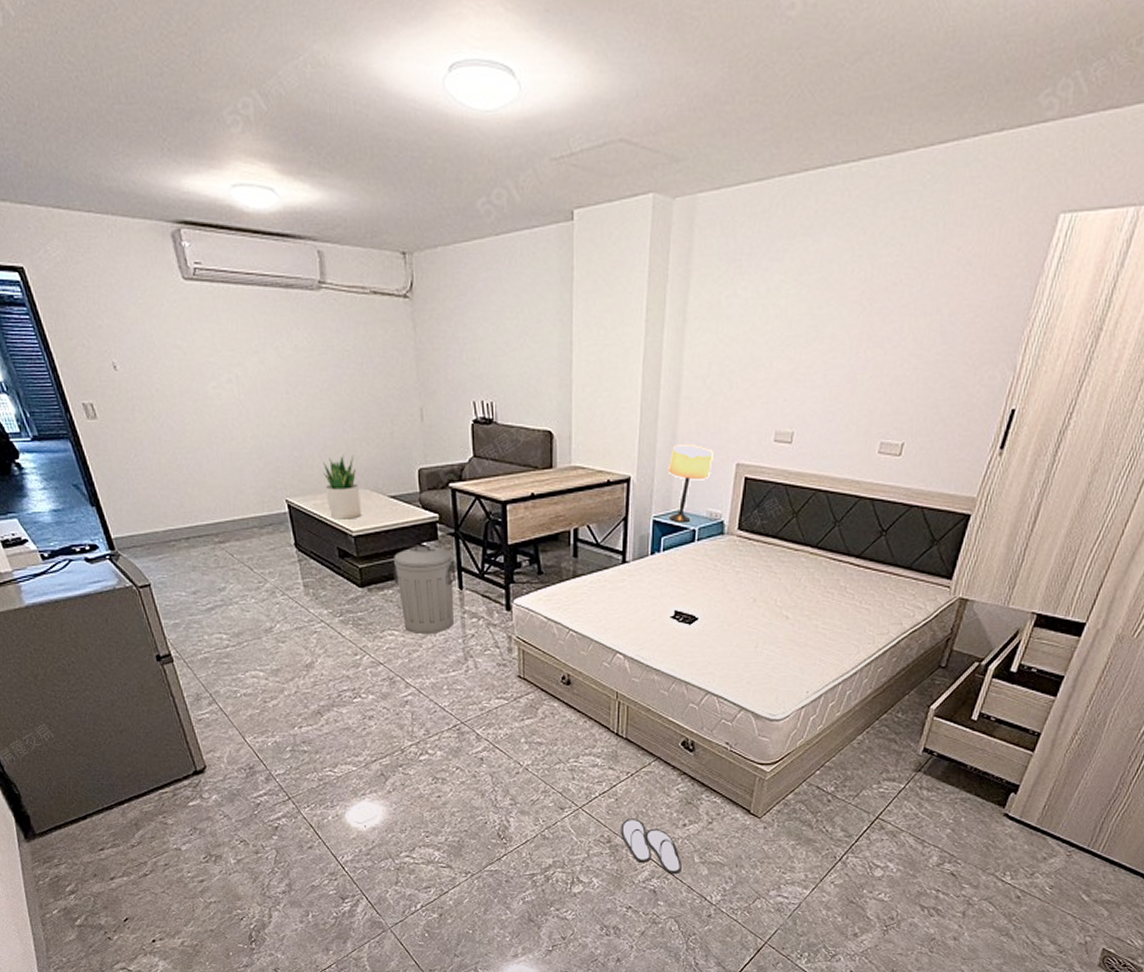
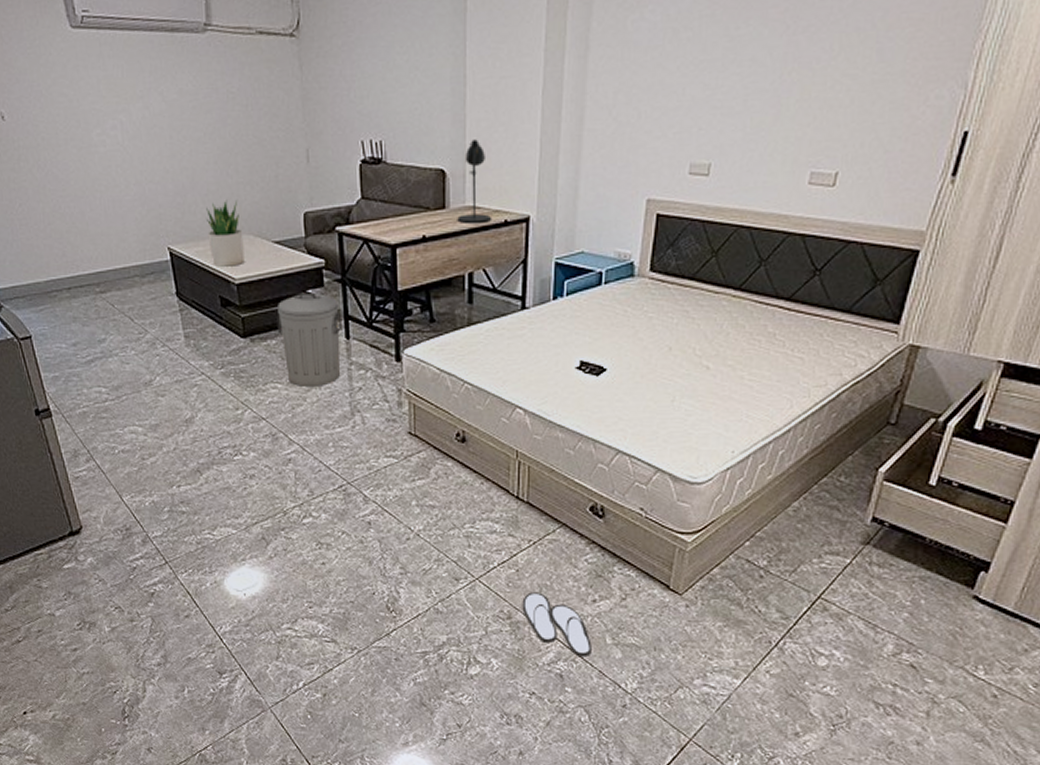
desk lamp: none [563,403,595,484] -> present [457,139,491,225]
table lamp: present [668,445,713,524] -> none [571,180,621,266]

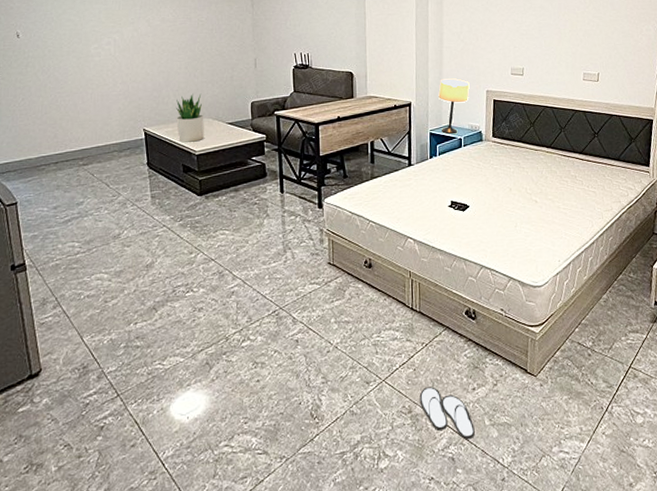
trash can: present [277,292,343,386] -> none [227,159,278,232]
desk lamp: present [457,139,491,225] -> none [362,53,385,108]
table lamp: none [571,180,621,266] -> present [438,78,470,135]

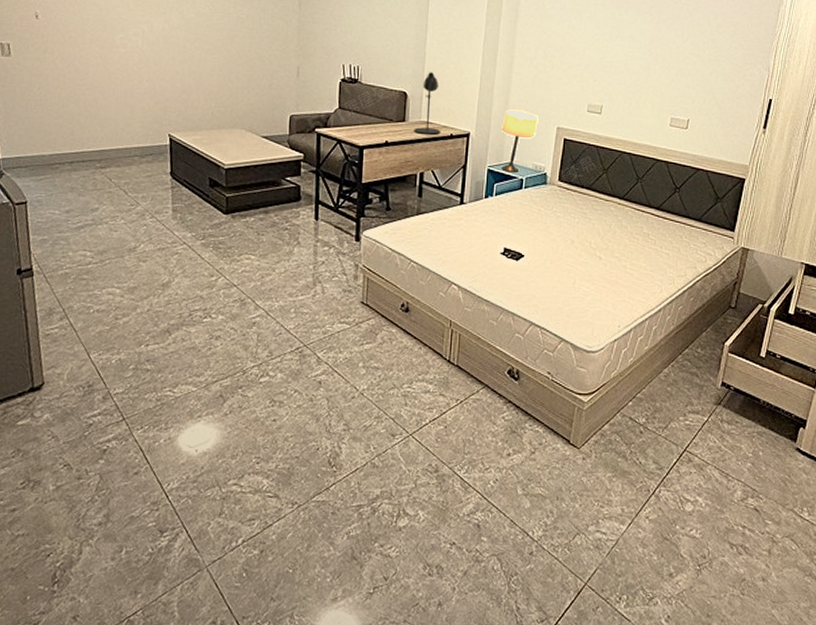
planter: present [176,93,204,142] -> none [205,100,236,154]
desk lamp: none [362,53,385,108] -> present [414,72,440,136]
slippers: present [419,386,475,439] -> none [448,447,505,506]

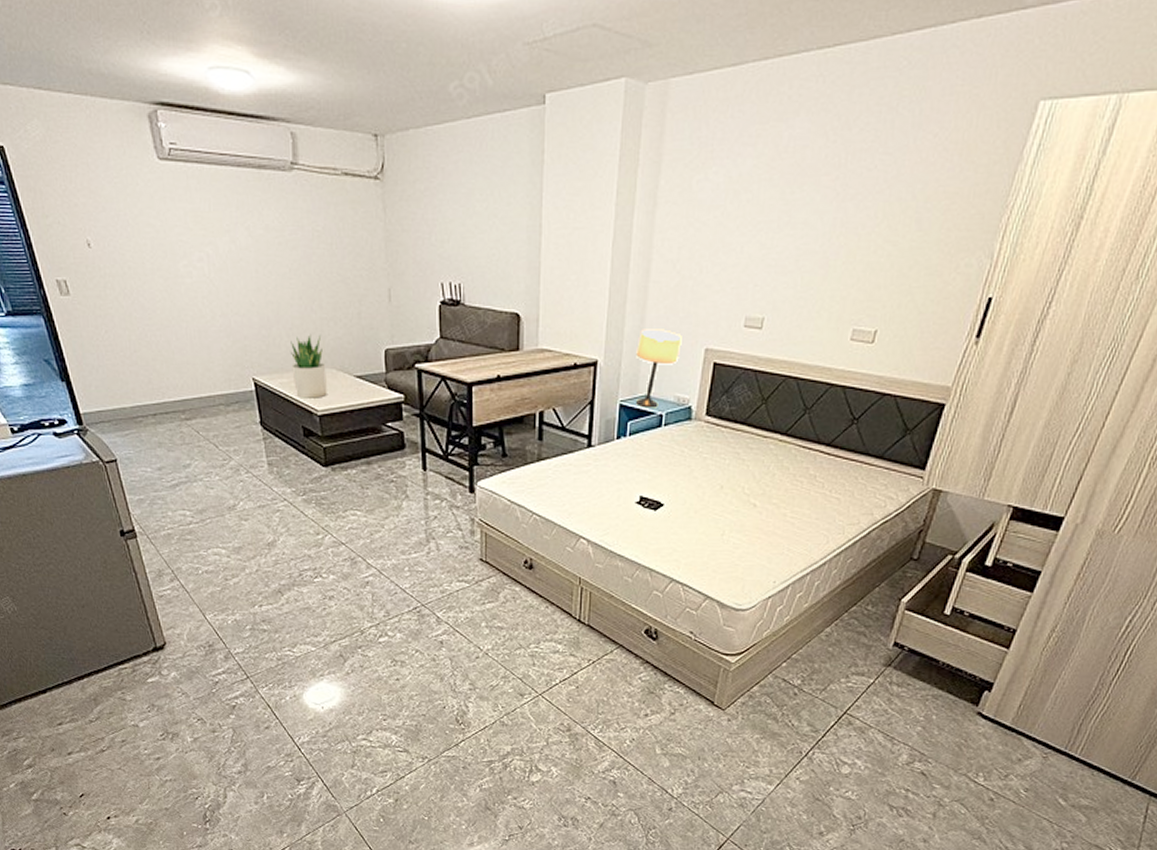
planter: none [205,100,236,154] -> present [290,334,327,398]
desk lamp: present [414,72,440,136] -> none [530,286,561,366]

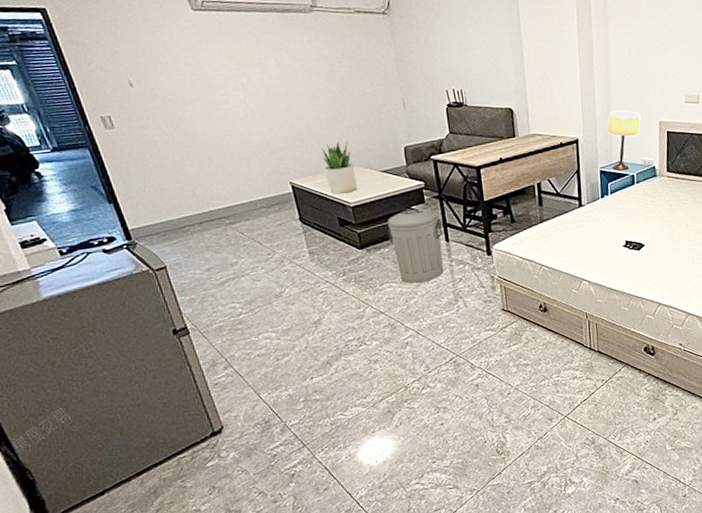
trash can: none [357,425,420,514] -> present [388,208,444,284]

